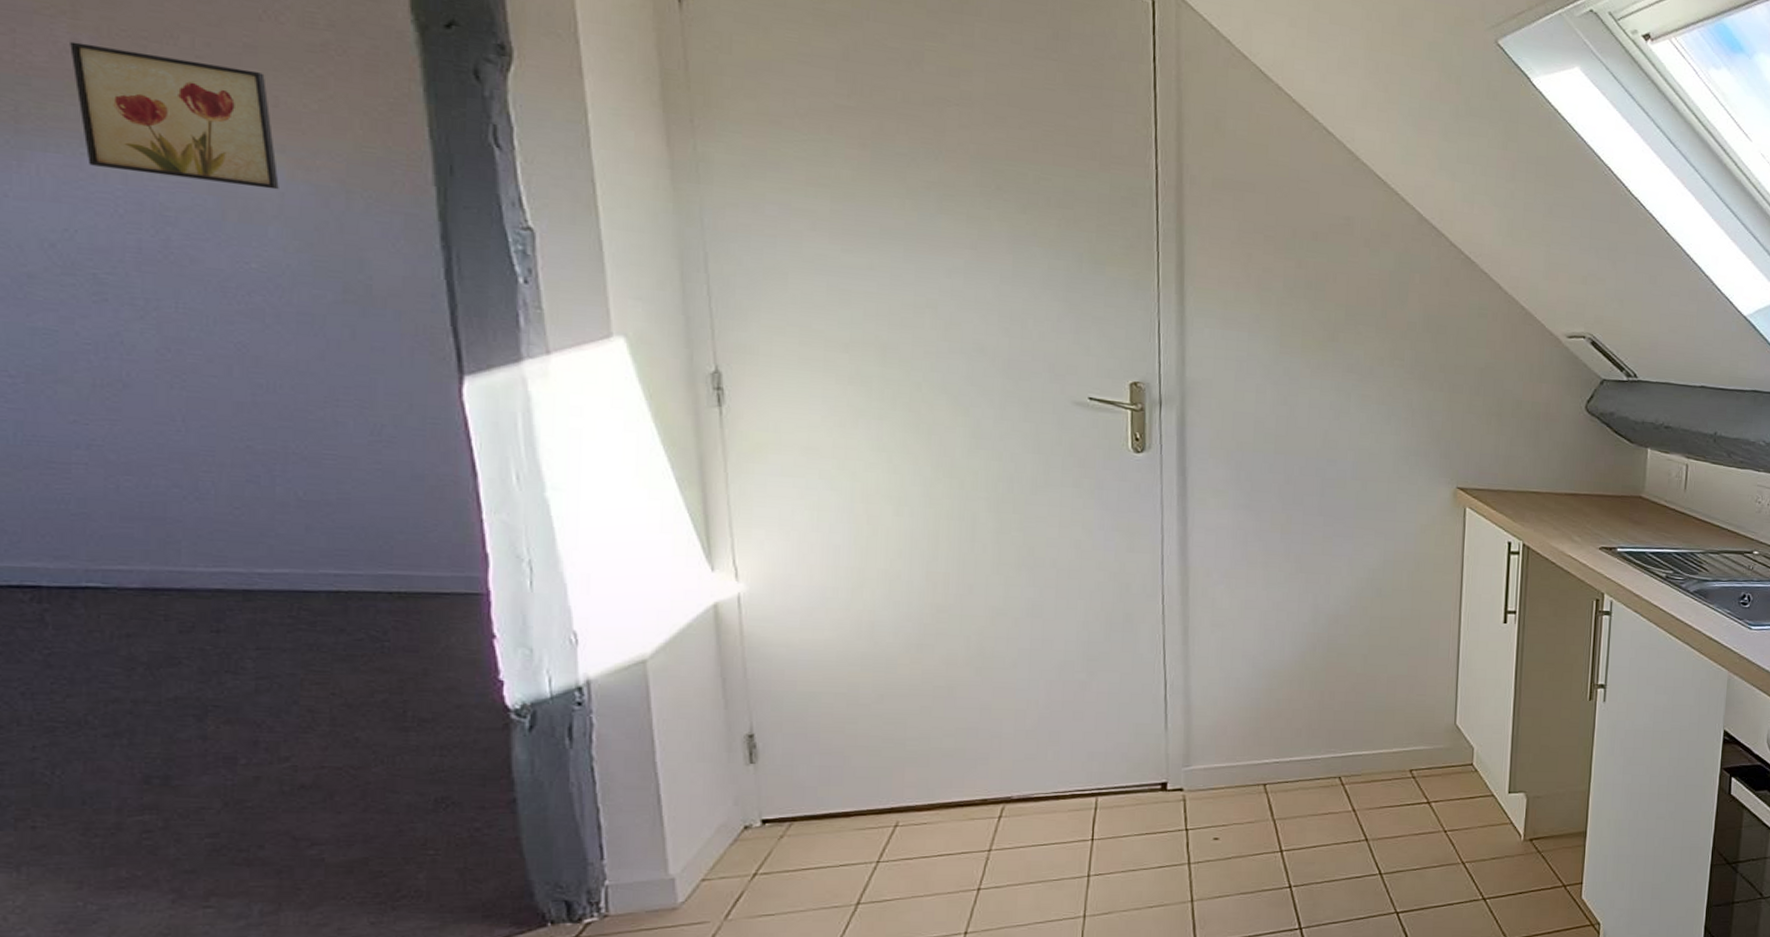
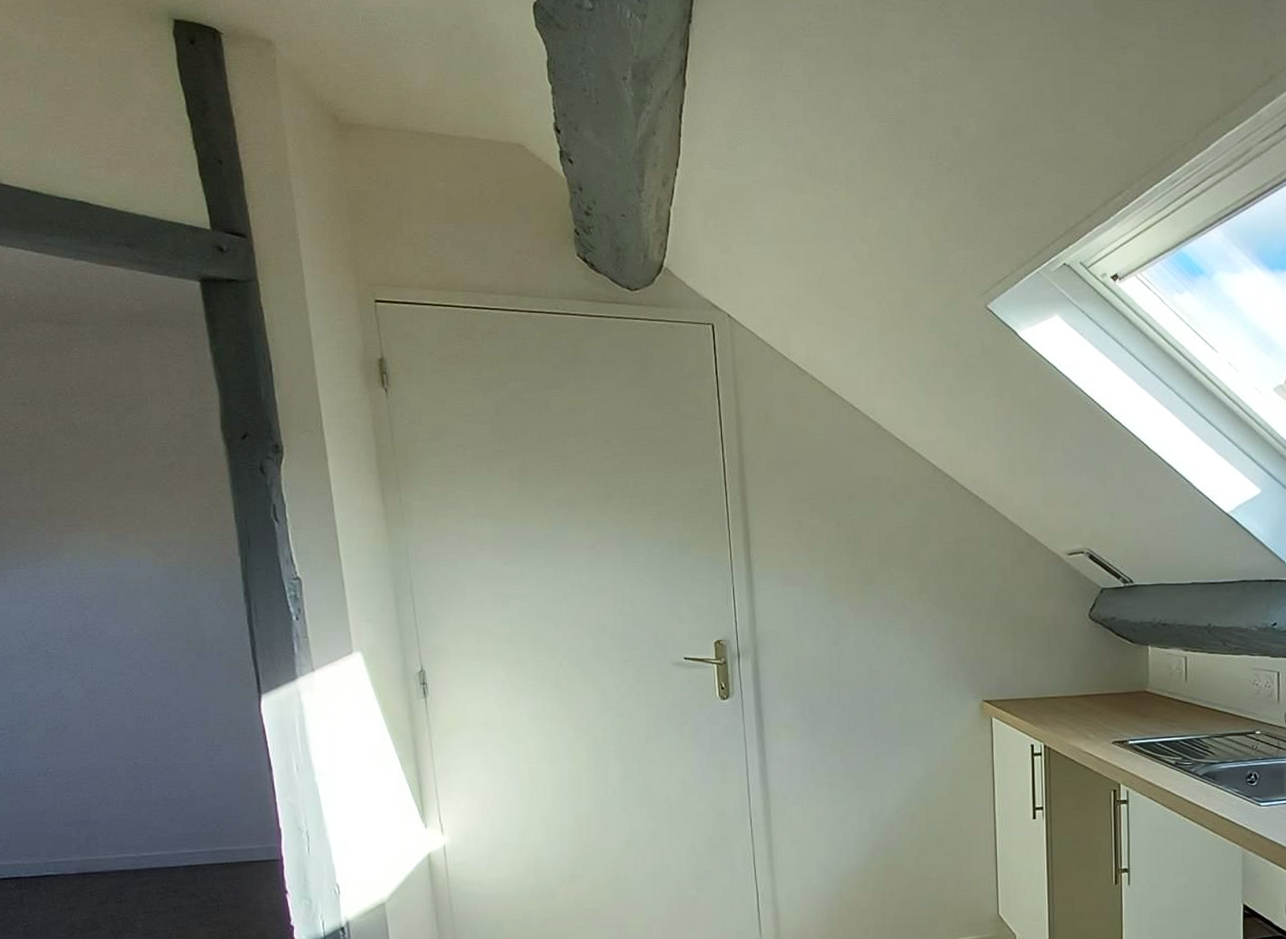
wall art: present [70,41,279,190] -> none [30,489,148,575]

